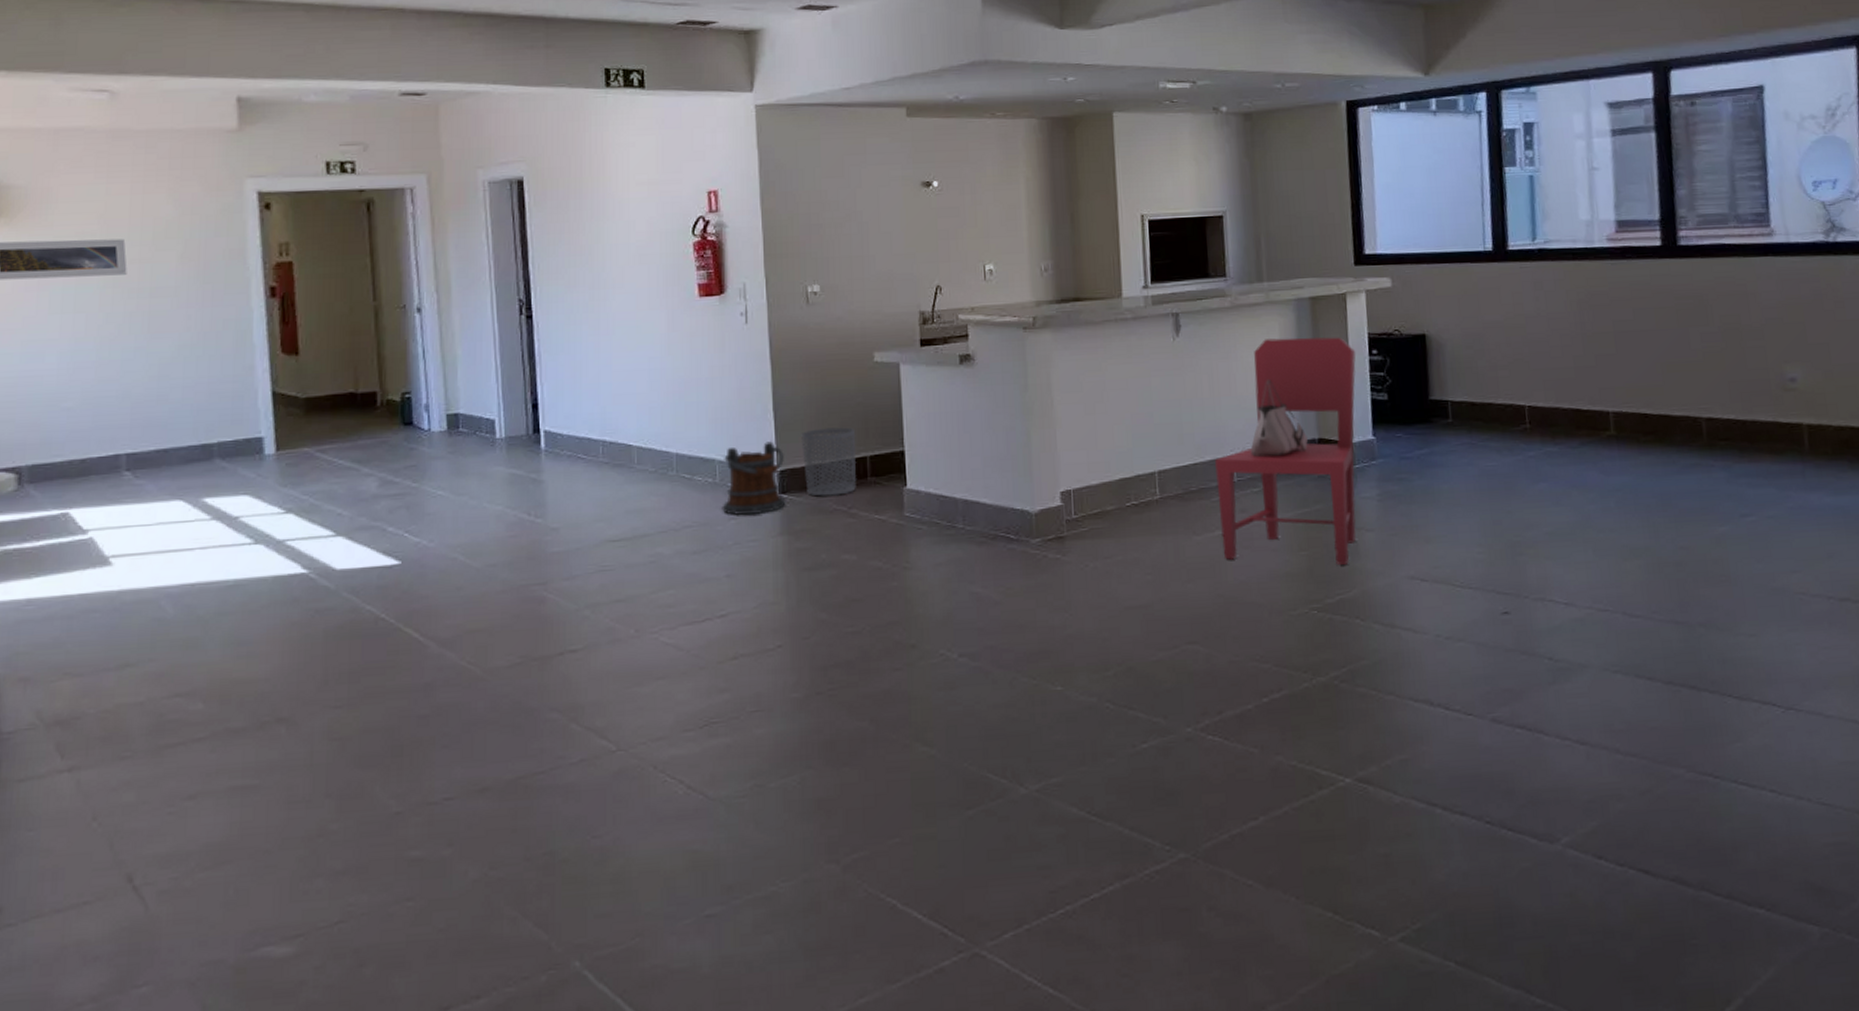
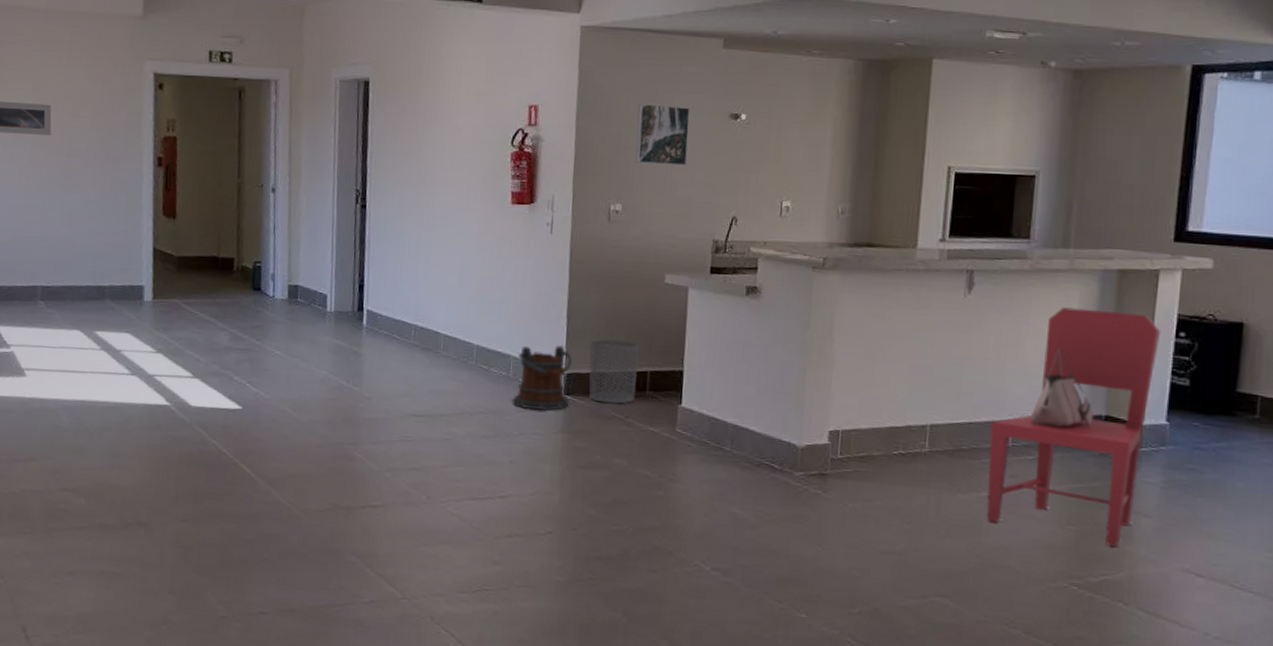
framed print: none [826,178,883,241] -> present [635,103,691,166]

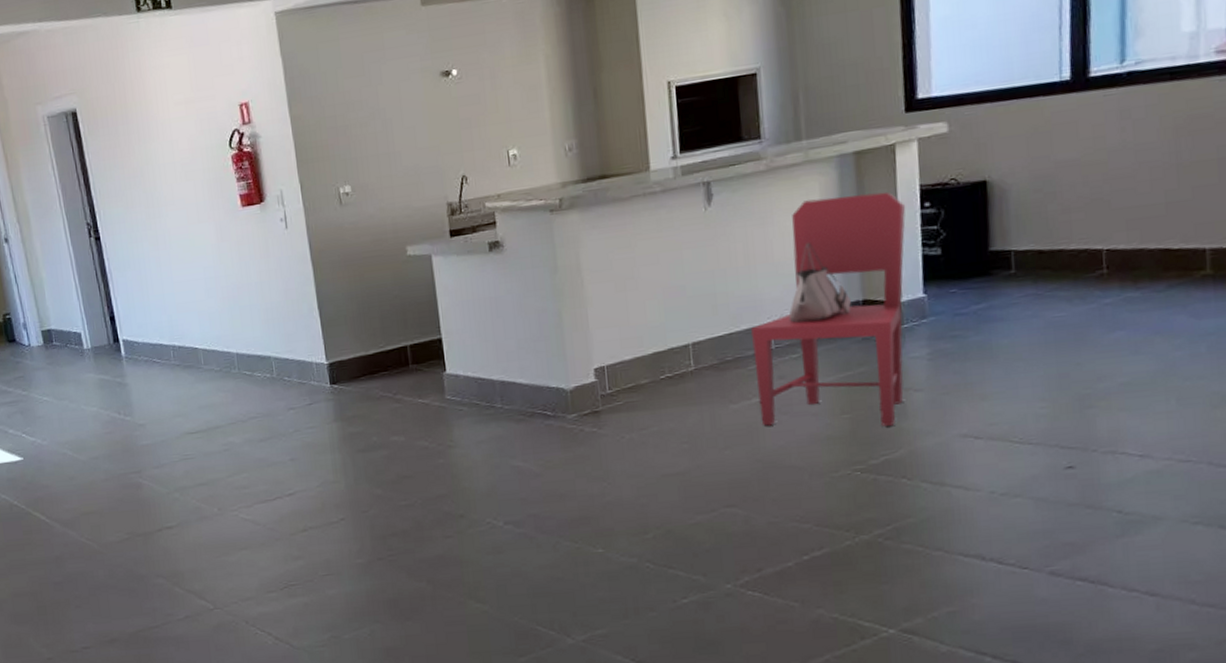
bucket: present [512,345,573,411] -> none [278,337,338,407]
waste bin: present [589,339,640,404] -> none [345,319,399,385]
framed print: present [635,103,691,166] -> none [348,74,407,141]

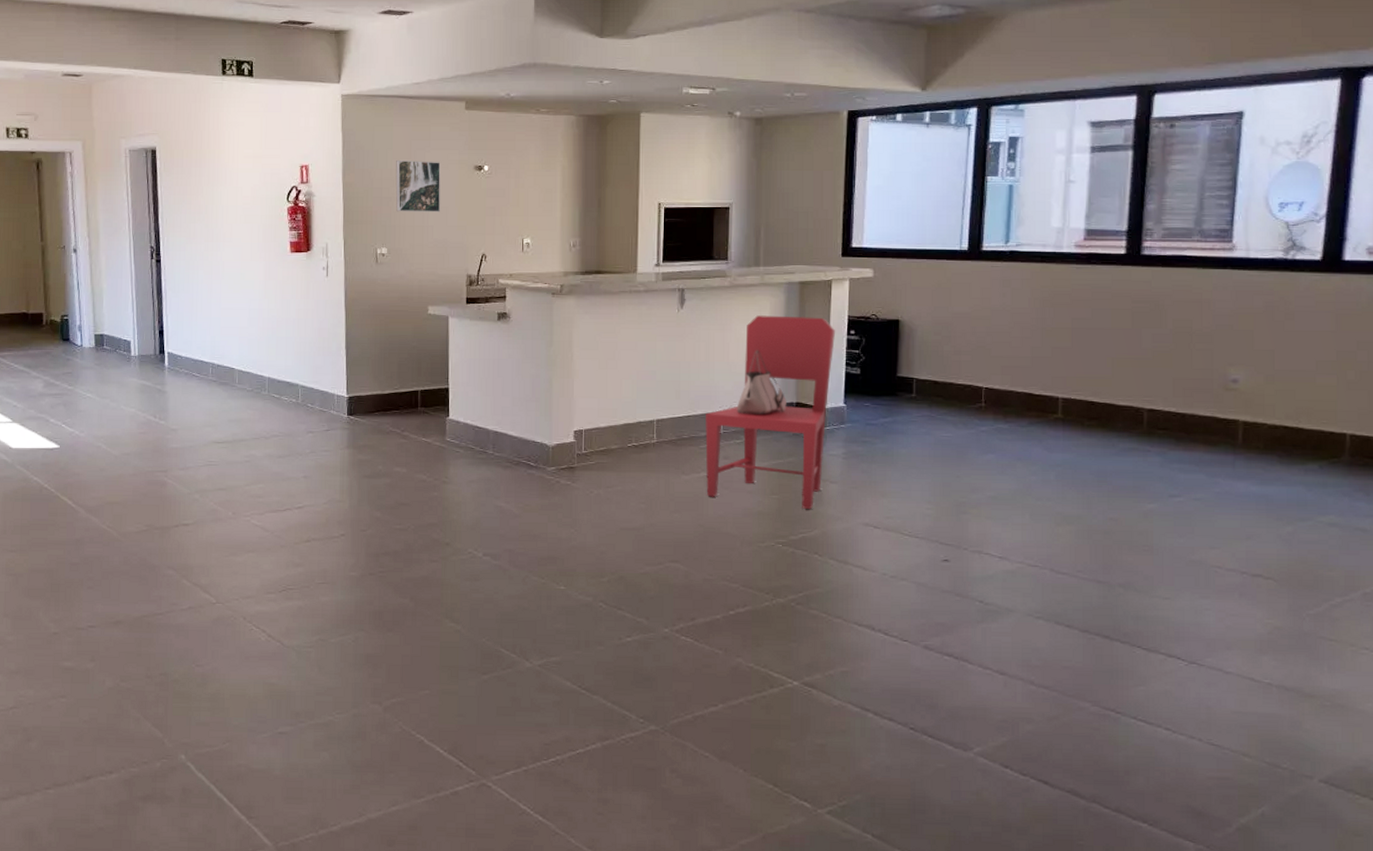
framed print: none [348,74,407,141] -> present [395,159,441,212]

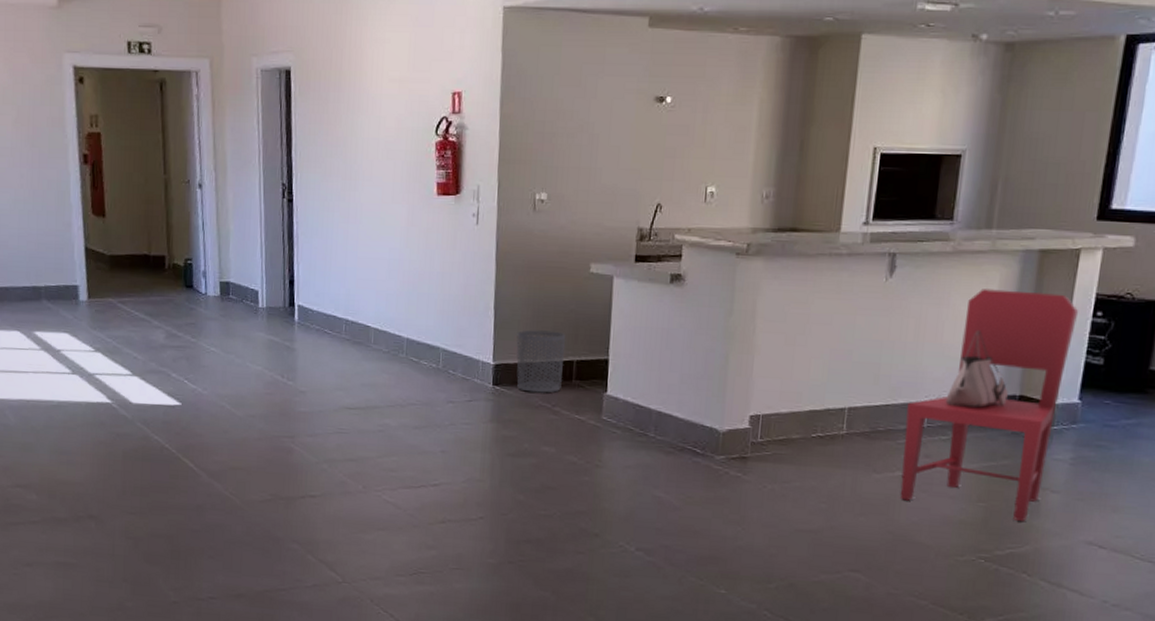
waste bin: none [367,365,411,420] -> present [516,330,566,393]
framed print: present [395,159,441,212] -> none [560,87,615,152]

